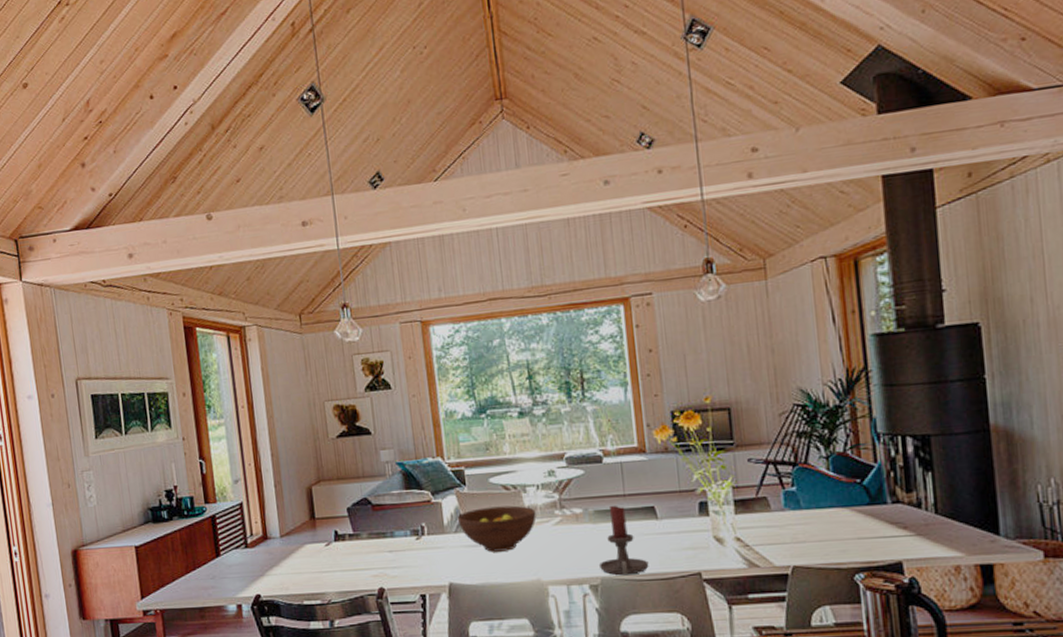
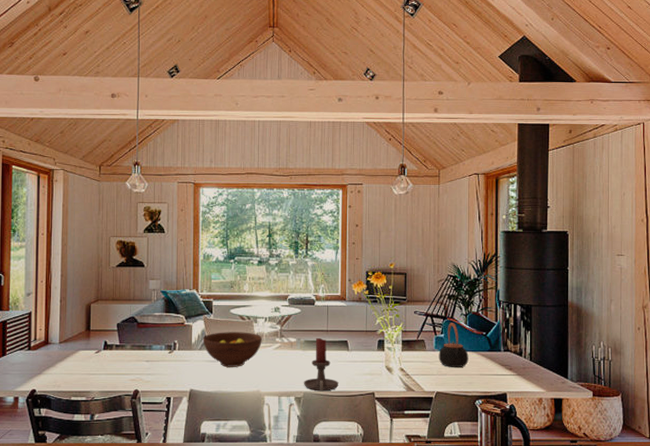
teapot: none [790,470,838,532] -> present [438,323,469,368]

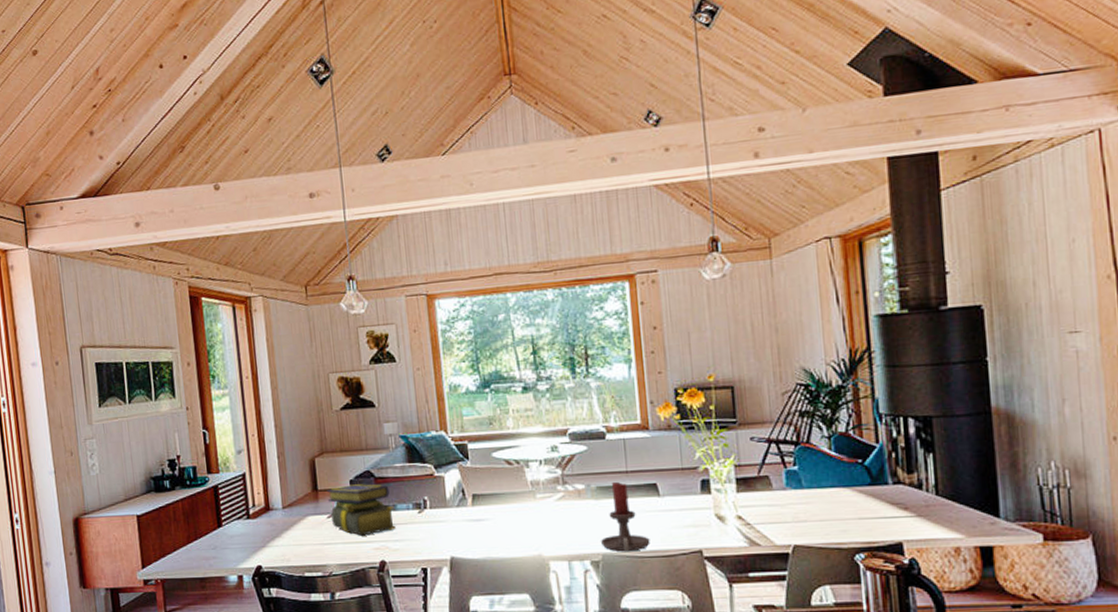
stack of books: none [97,327,150,369] -> present [326,484,396,536]
fruit bowl: present [202,332,262,367] -> none [459,480,539,527]
teapot: present [438,323,469,368] -> none [792,449,839,512]

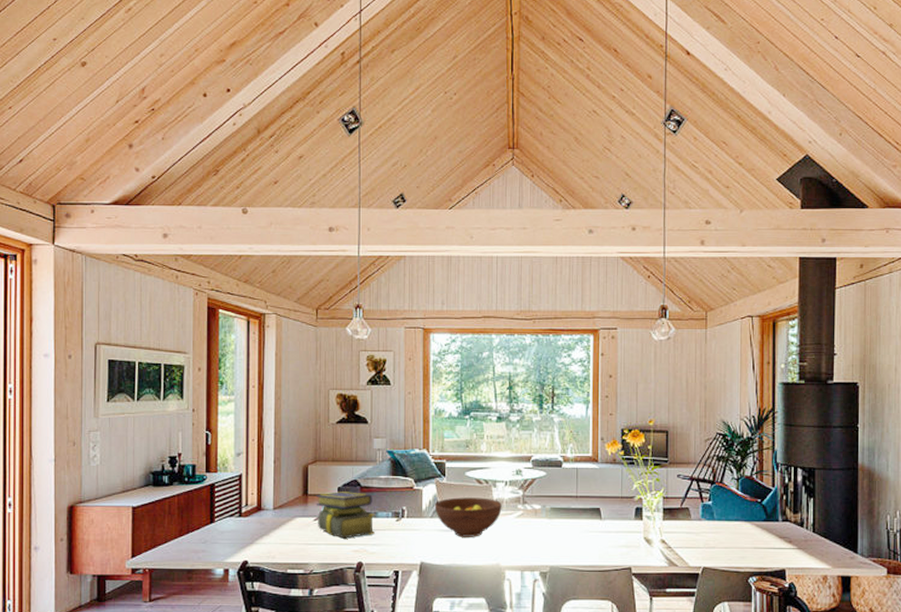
fruit bowl: none [459,480,539,527] -> present [434,497,502,537]
candle holder: present [600,481,650,552] -> none [549,504,590,566]

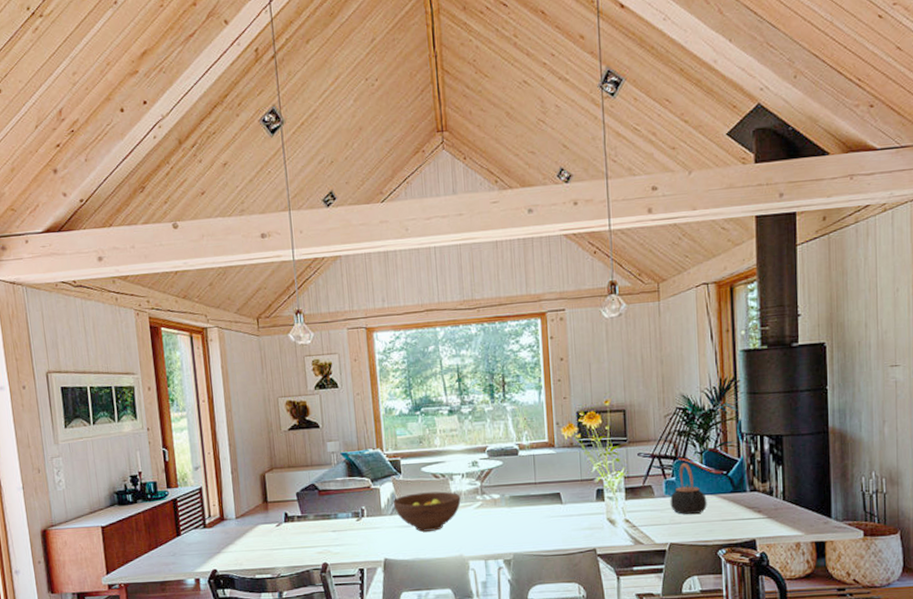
stack of books: present [316,492,375,539] -> none [275,496,337,542]
teapot: none [706,488,741,540] -> present [670,463,707,515]

